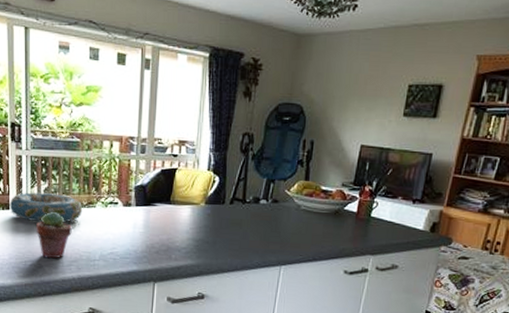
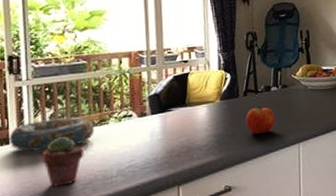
apple: none [228,217,260,248] -> present [245,105,276,134]

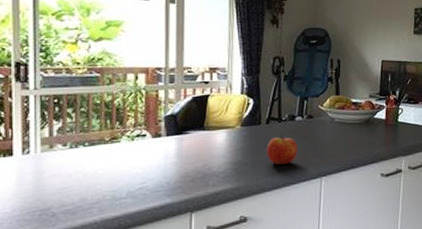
decorative bowl: present [9,117,95,153] -> none [13,132,105,167]
potted succulent: present [41,136,85,188] -> none [46,151,94,205]

